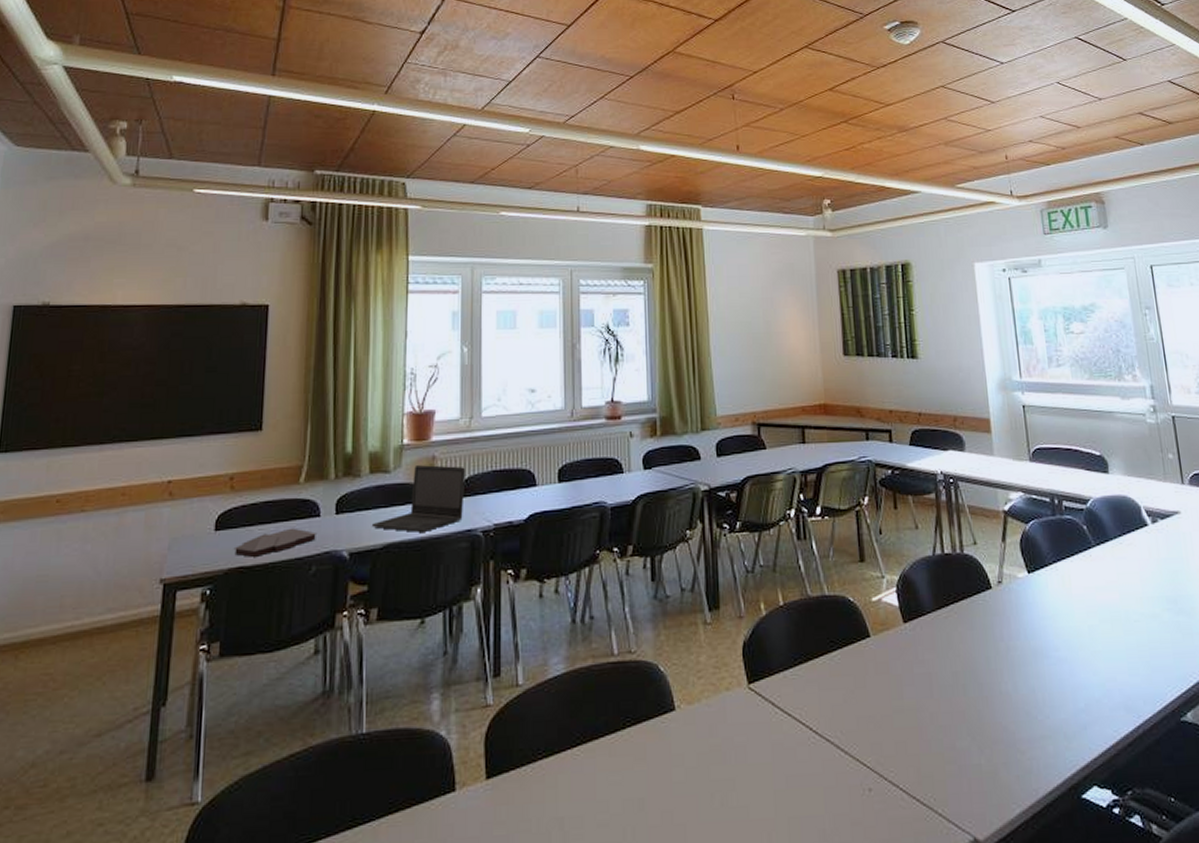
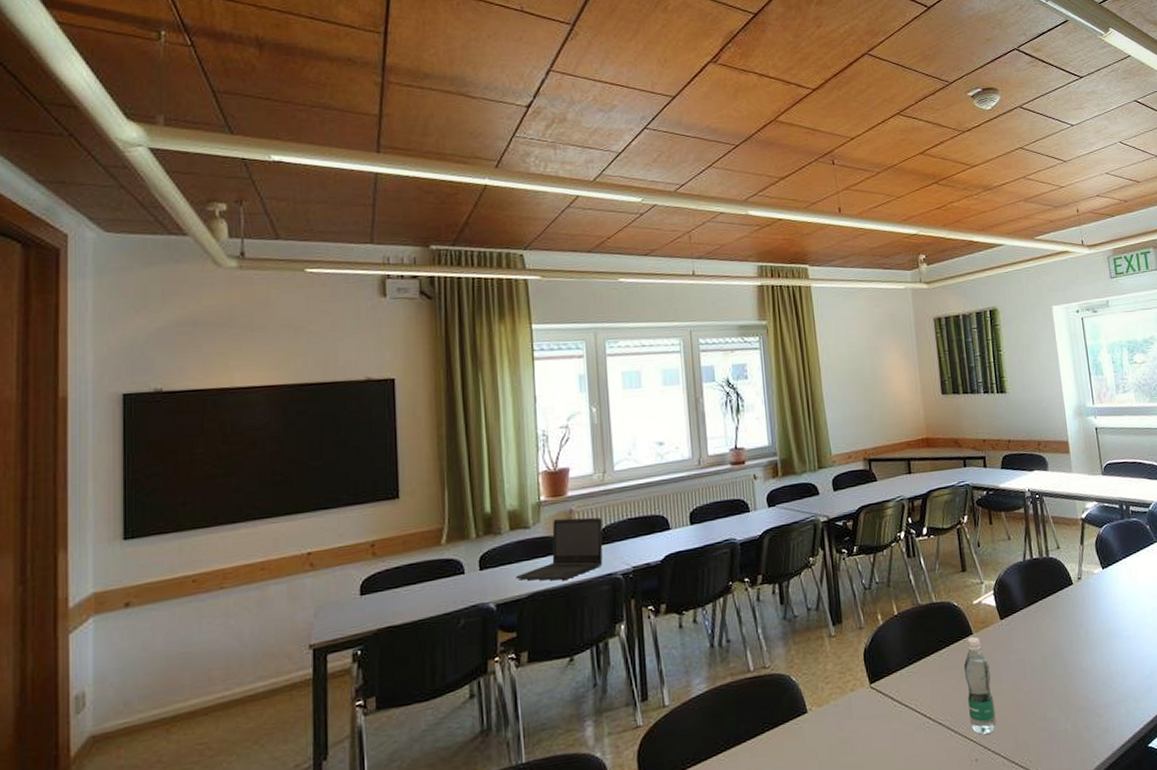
papers: present [233,527,318,557] -> none [381,586,464,617]
bottle: none [858,640,895,759] -> present [963,637,996,735]

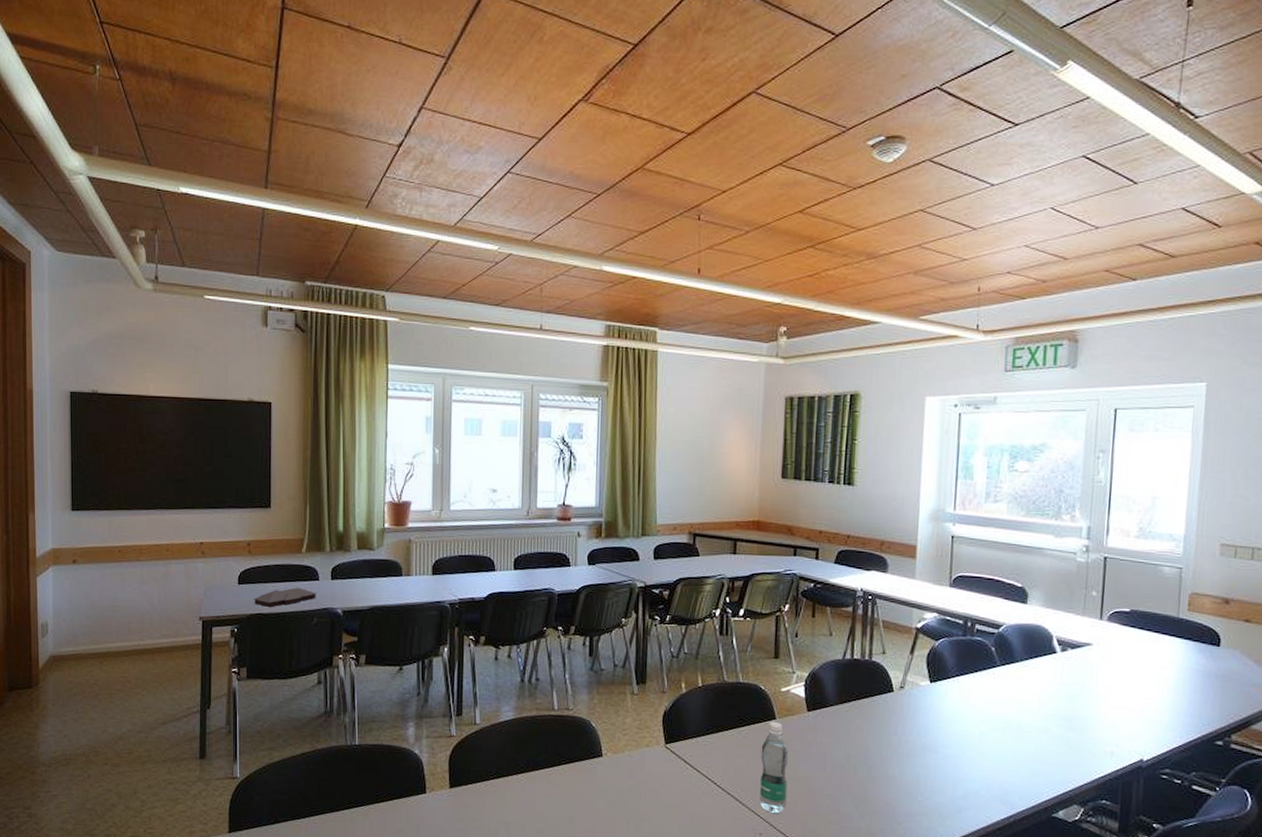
papers: none [381,586,464,617] -> present [253,587,318,607]
laptop: present [515,517,603,581] -> none [360,546,436,600]

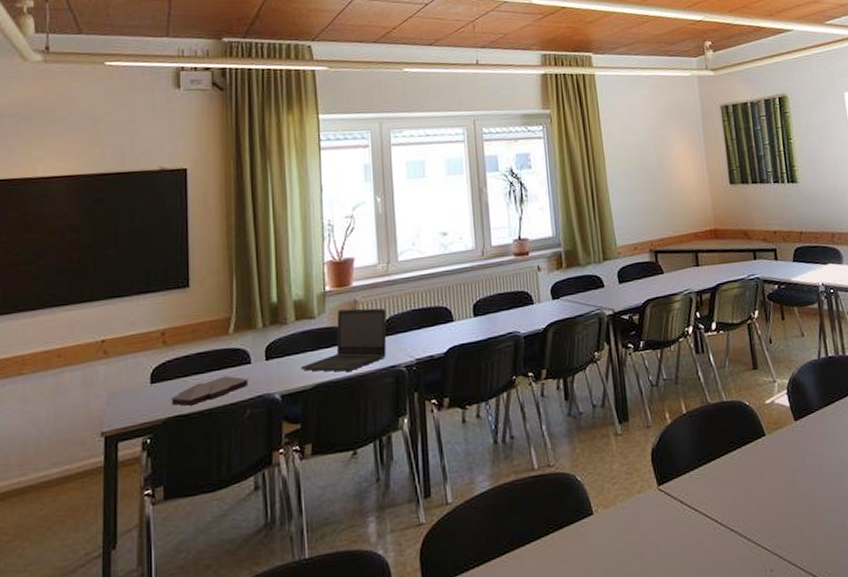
laptop: none [360,546,436,600] -> present [300,308,387,372]
bottle: present [760,722,788,813] -> none [756,438,792,543]

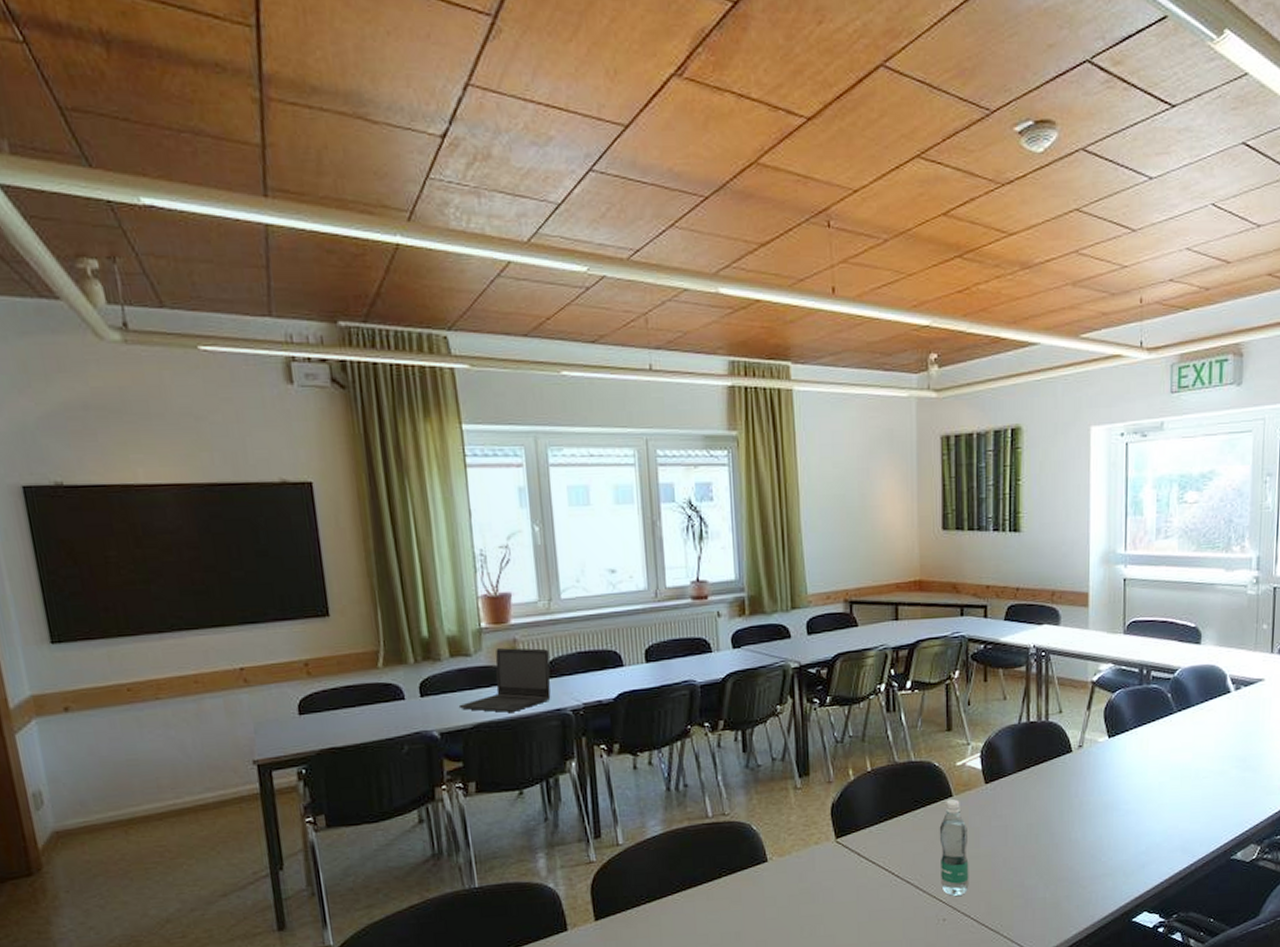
papers: present [170,375,250,406] -> none [321,710,405,739]
bottle: none [756,438,792,543] -> present [939,799,969,896]

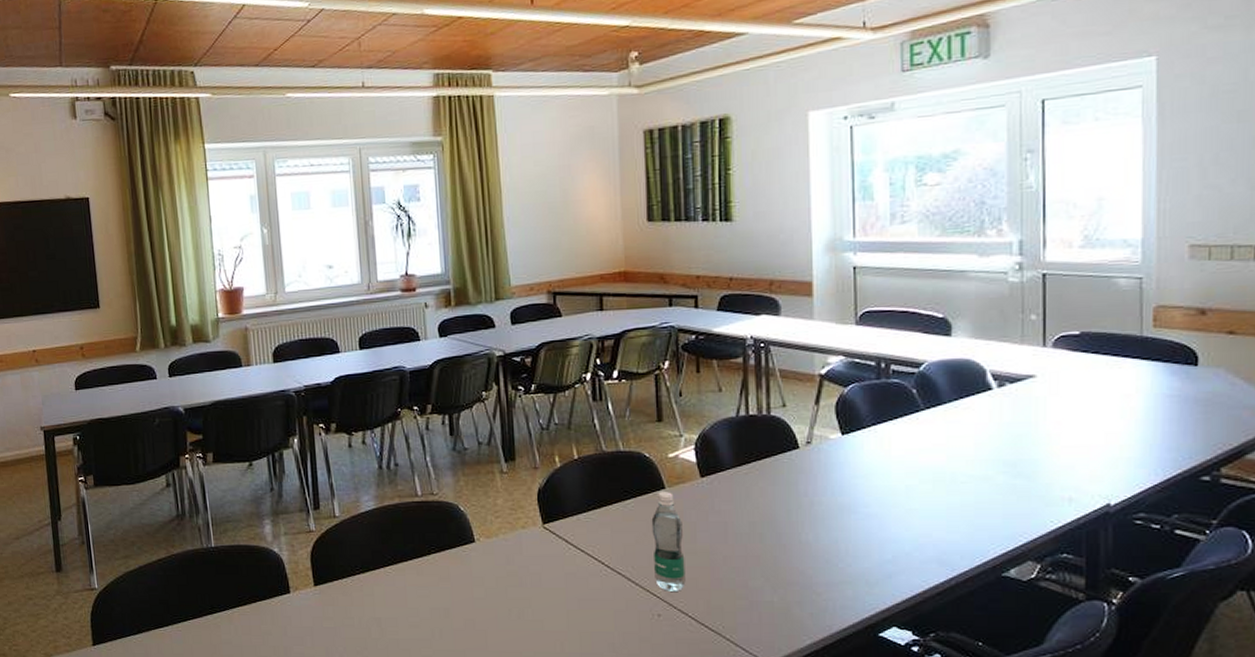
laptop: present [458,648,551,712] -> none [199,335,277,392]

